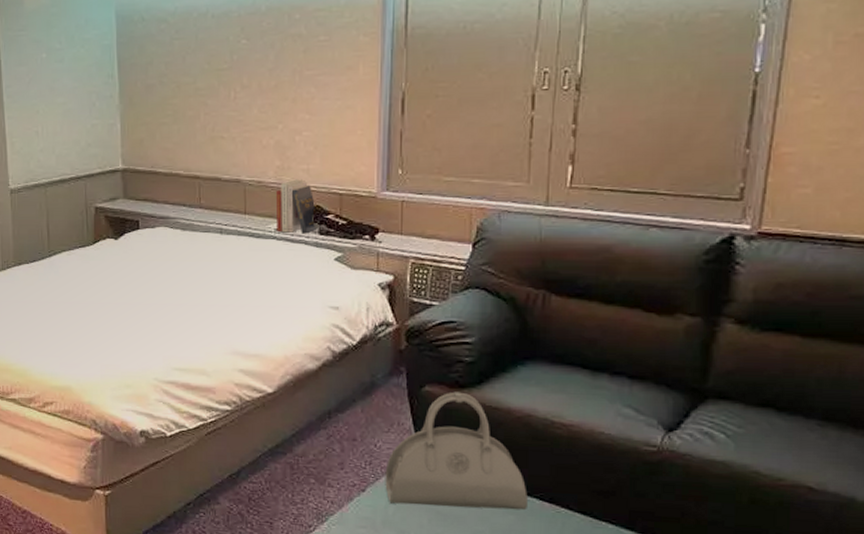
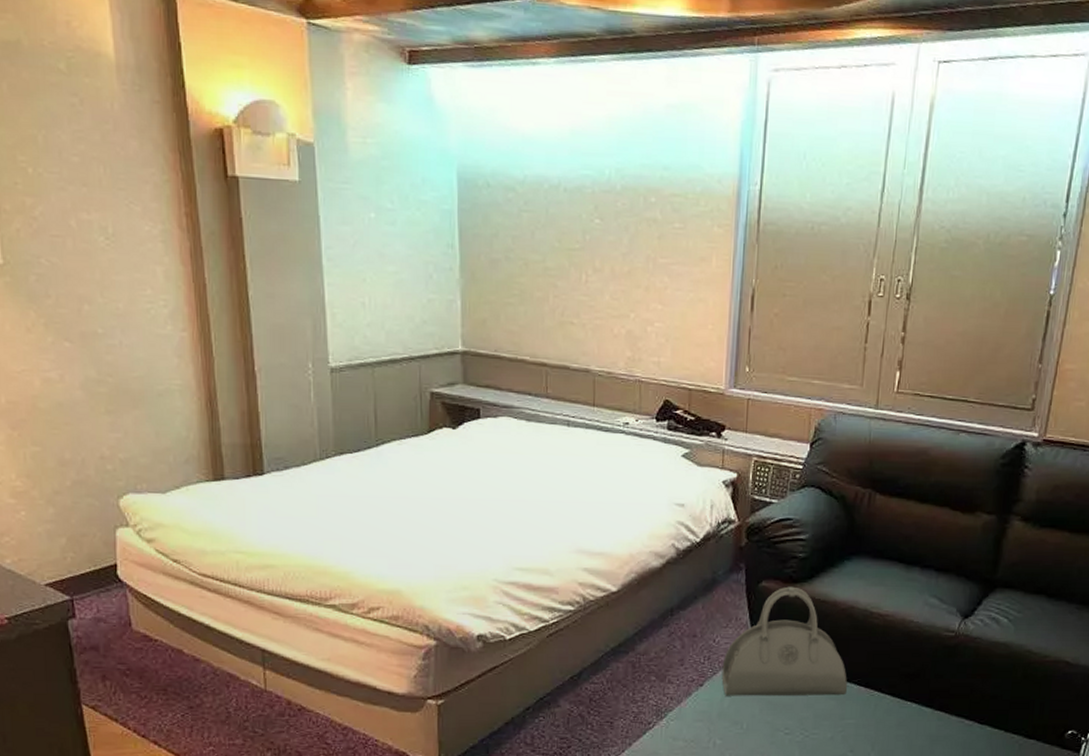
books: present [275,179,321,234] -> none [625,372,669,429]

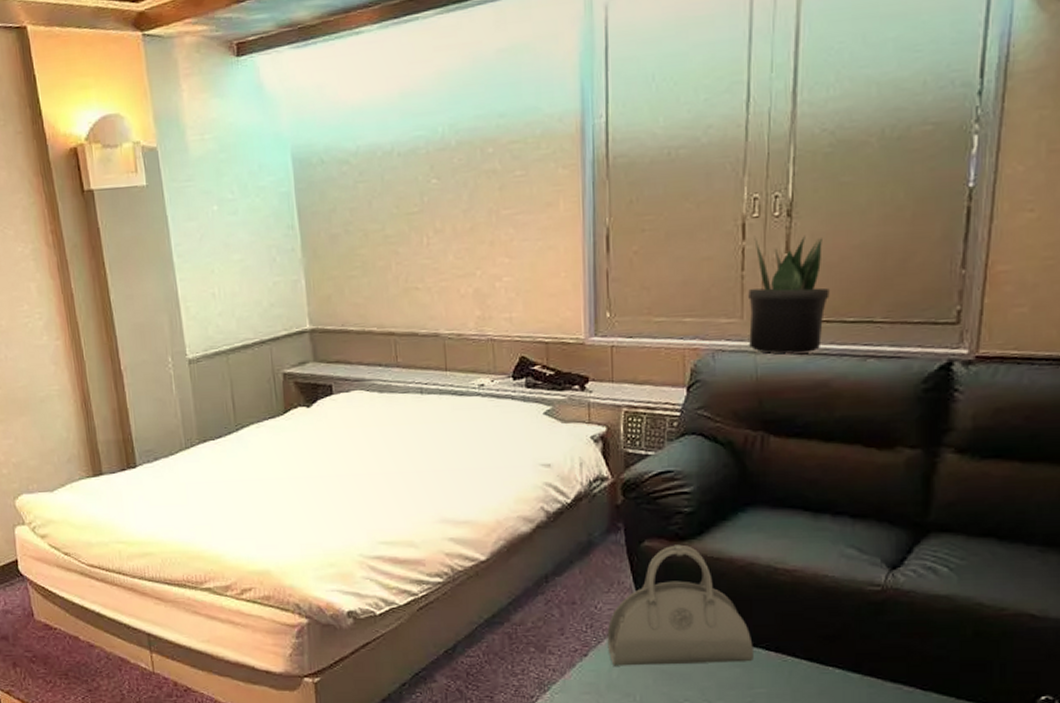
planter: none [866,314,935,423] -> present [748,236,830,354]

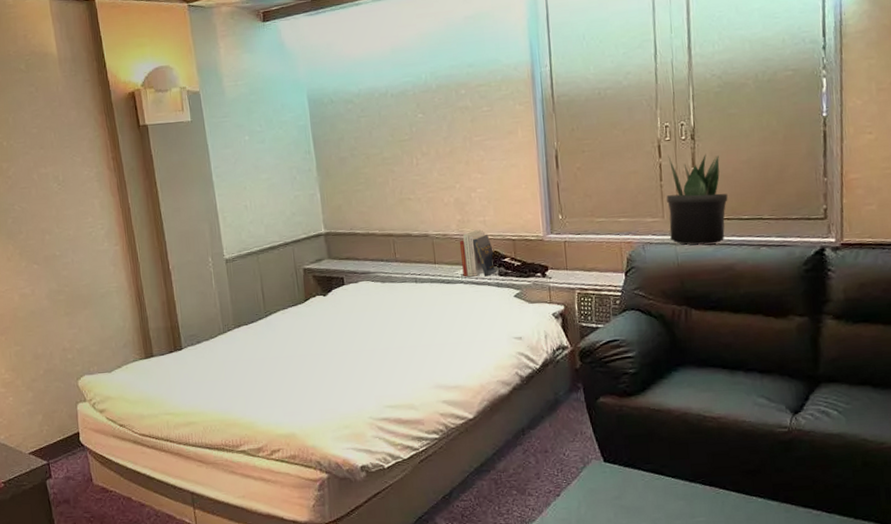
books: none [477,329,527,388] -> present [459,230,500,277]
handbag: present [607,544,753,666] -> none [574,399,693,504]

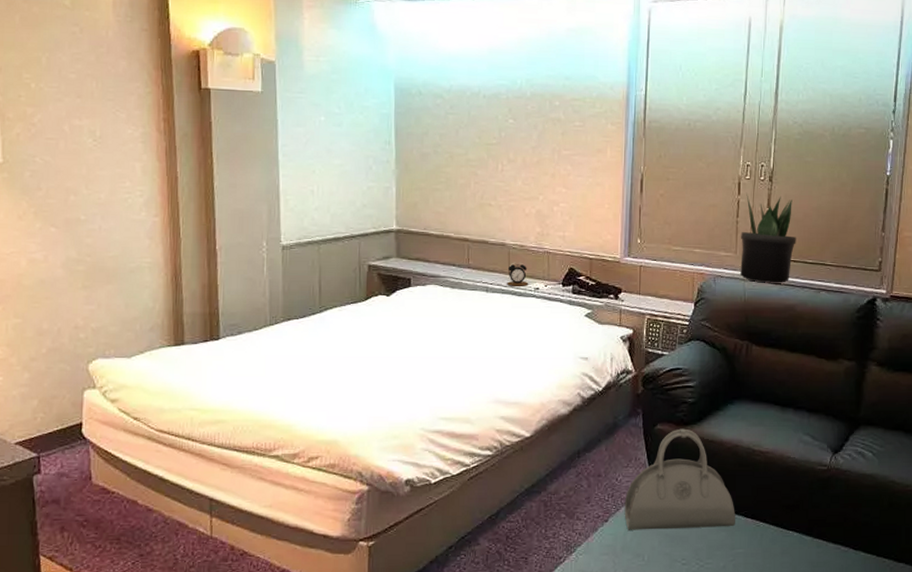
alarm clock: none [434,250,454,275] -> present [507,262,528,286]
books: present [459,230,500,277] -> none [536,244,574,293]
handbag: none [574,399,693,504] -> present [624,428,735,530]

